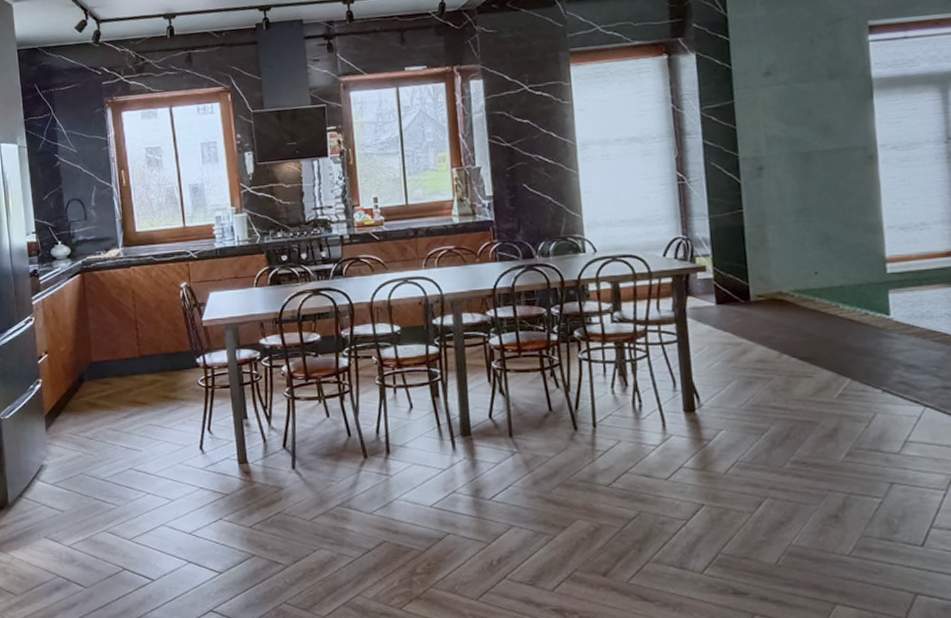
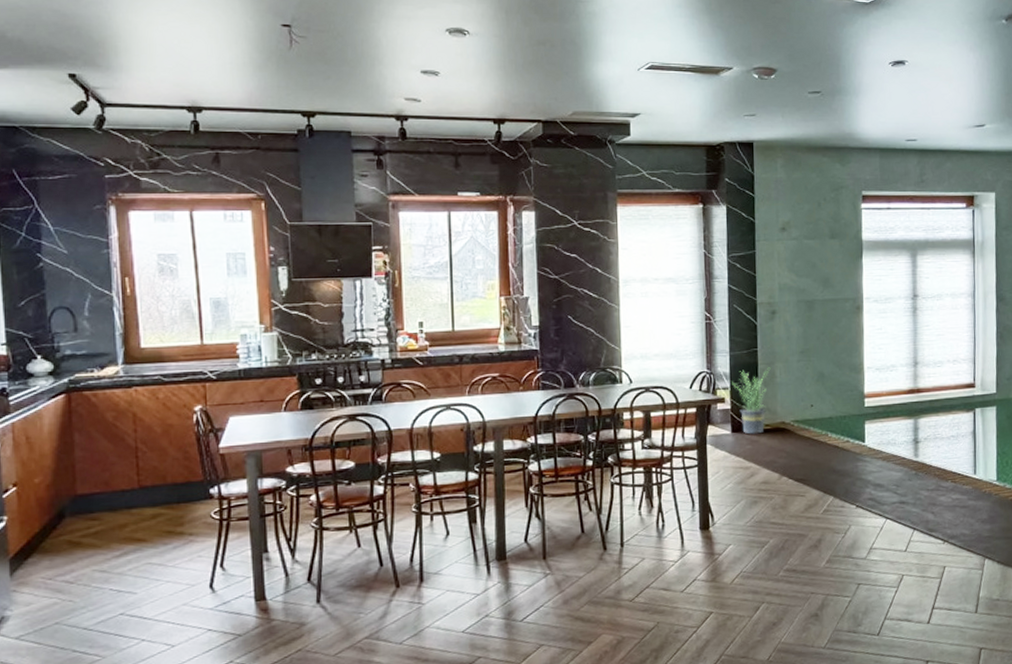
potted plant: none [713,230,762,306] -> present [732,367,772,434]

